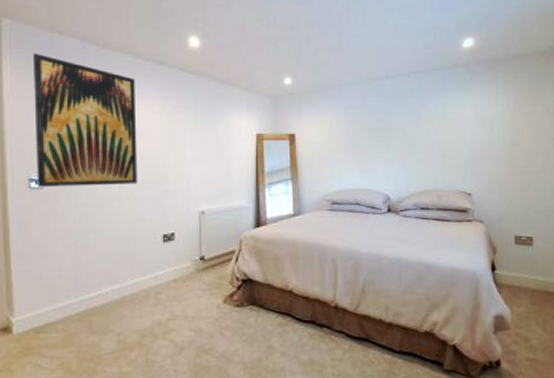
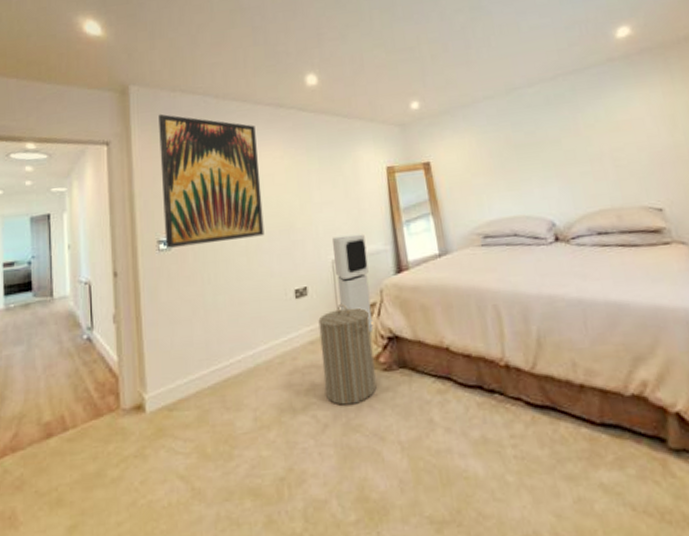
laundry hamper: none [183,249,229,333] -> present [318,303,377,405]
air purifier: none [200,191,232,275] -> present [331,234,374,333]

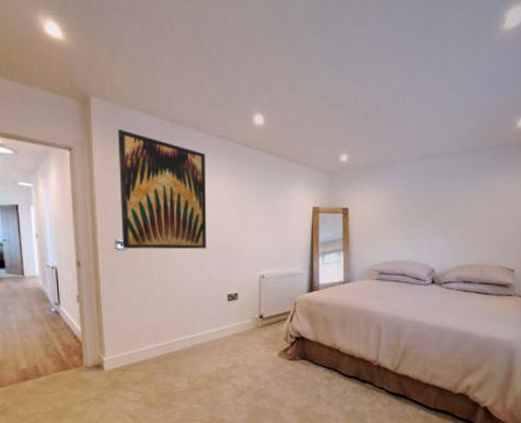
laundry hamper: present [318,303,377,405] -> none [244,308,283,380]
air purifier: present [331,234,374,333] -> none [261,258,288,333]

